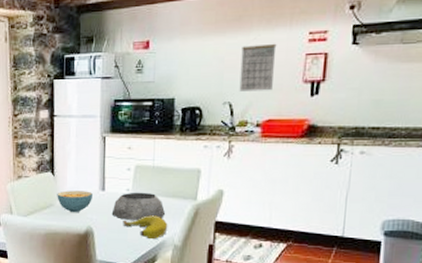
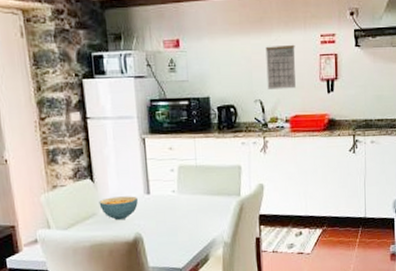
plant pot: present [111,192,165,220] -> none [159,192,212,222]
banana: present [123,215,168,240] -> none [172,215,217,240]

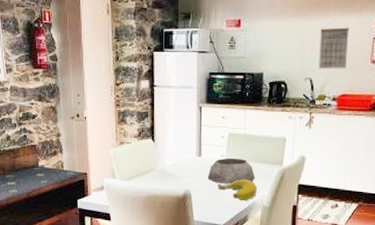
cereal bowl: present [99,196,138,220] -> none [157,156,190,176]
plant pot: none [159,192,212,222] -> present [207,158,255,184]
banana: none [172,215,217,240] -> present [218,179,258,201]

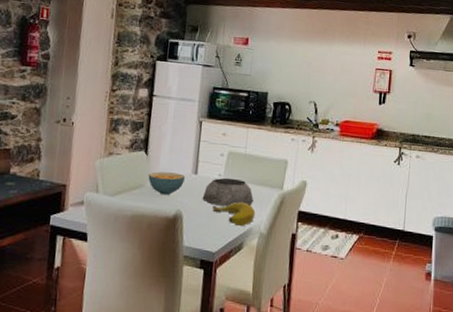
cereal bowl: none [157,156,190,176] -> present [148,171,185,195]
calendar: present [318,27,350,69] -> none [323,54,354,96]

